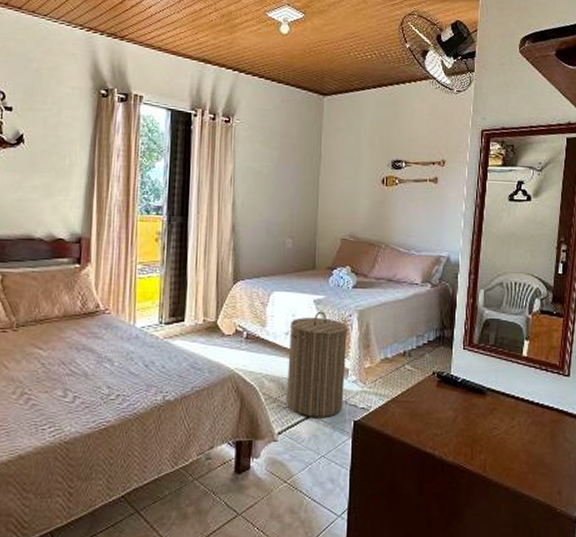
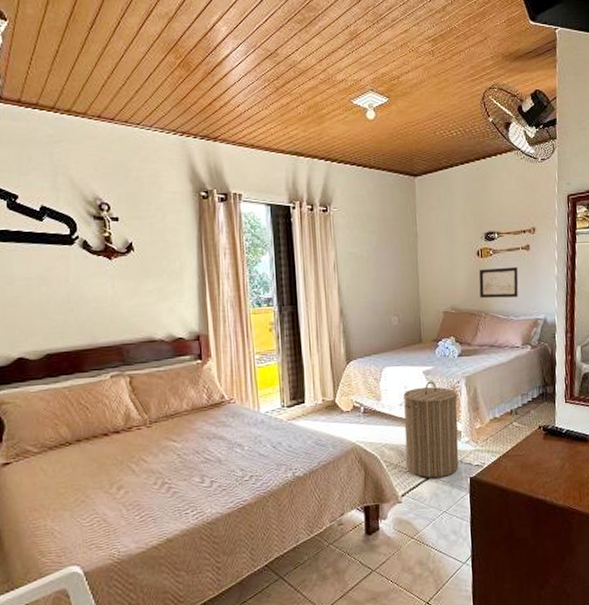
wall art: none [381,198,423,232] -> present [479,266,519,299]

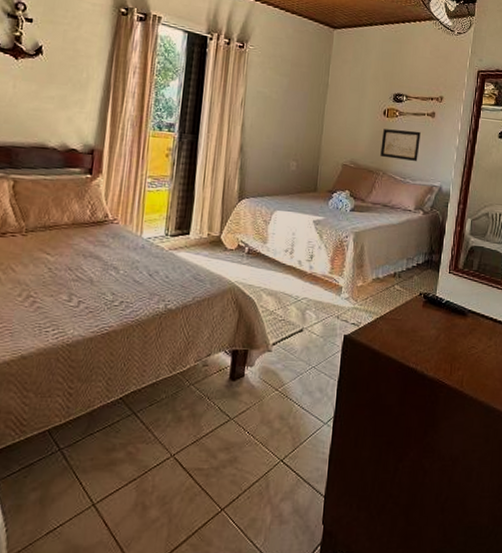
laundry hamper: present [403,381,459,478] -> none [282,231,344,331]

